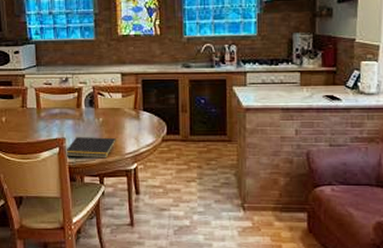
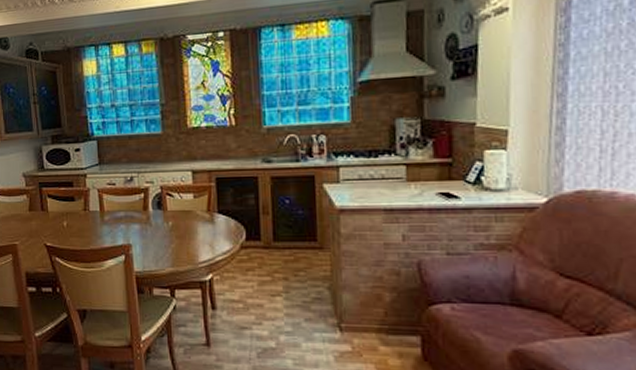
notepad: present [67,136,116,159] -> none [133,242,188,268]

